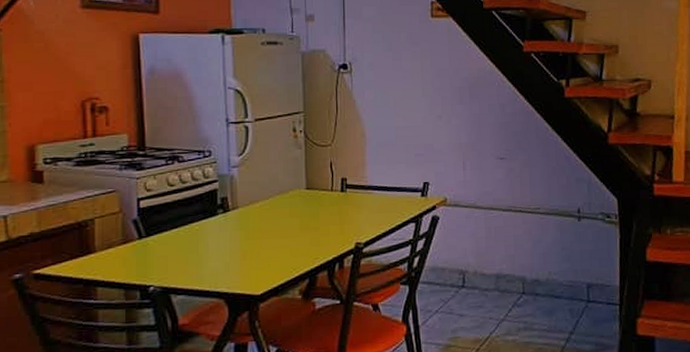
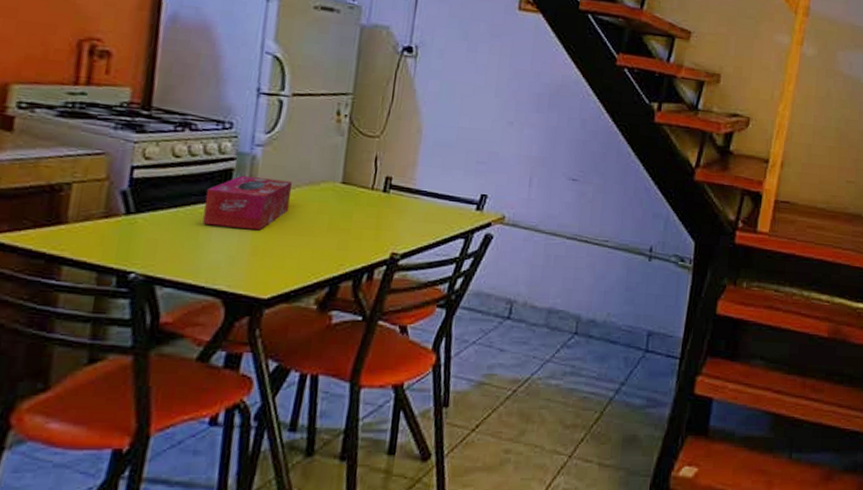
tissue box: none [198,193,266,239] -> present [203,175,292,231]

